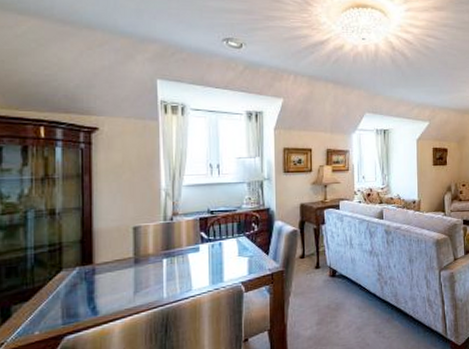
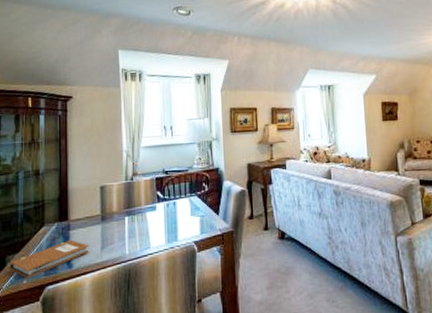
notebook: none [16,285,120,329] -> present [10,239,90,279]

